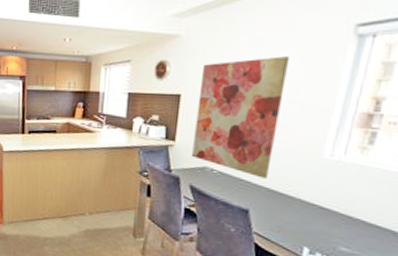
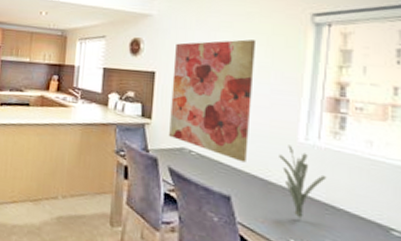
plant: none [301,161,348,228] -> present [279,144,327,219]

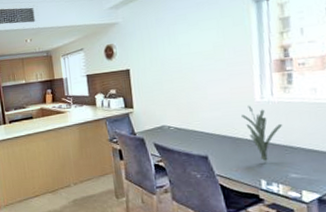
wall art: present [169,39,255,163] -> none [142,26,216,127]

